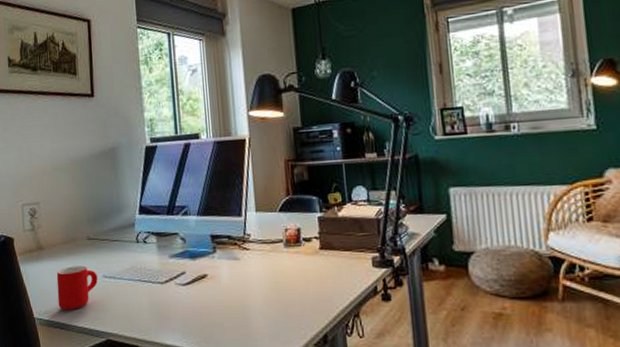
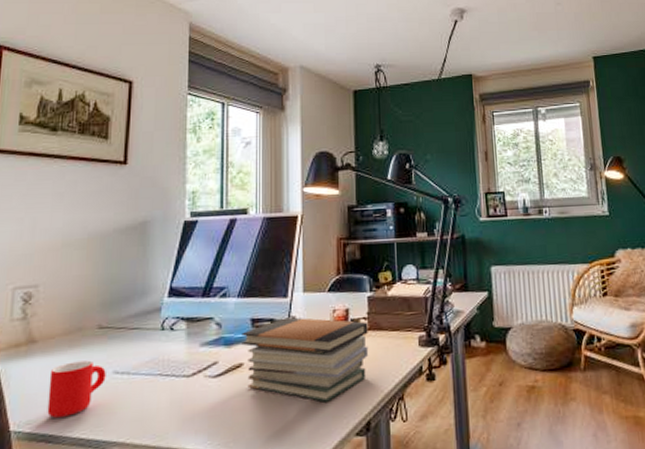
book stack: none [204,235,322,314] -> present [242,317,369,402]

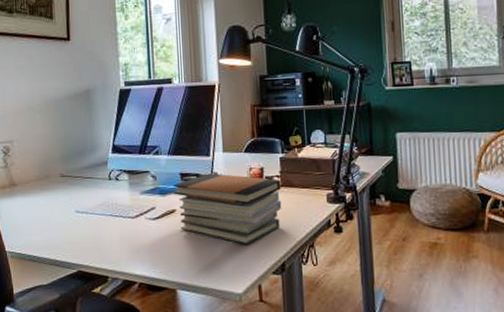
mug: present [47,360,106,418] -> none [29,201,70,243]

